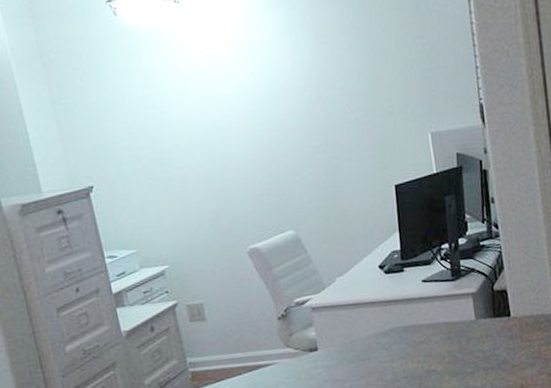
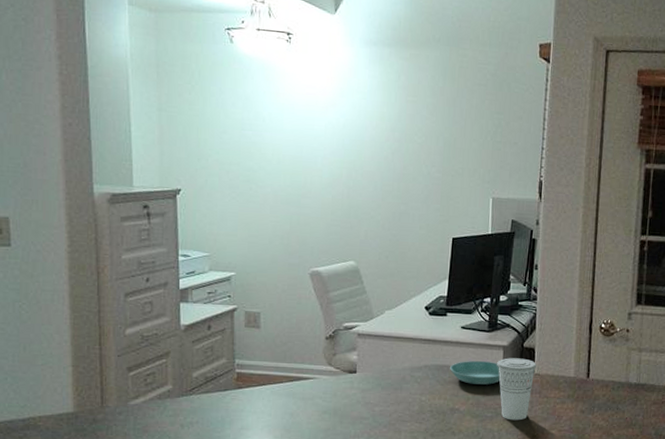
saucer: none [418,312,475,341] -> present [450,360,501,385]
cup: none [468,302,513,373] -> present [497,358,537,421]

